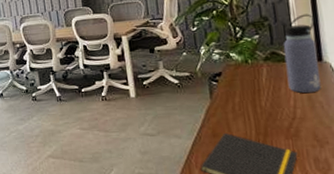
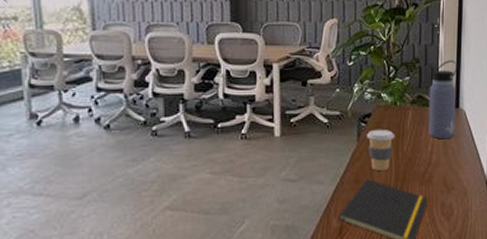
coffee cup: none [220,86,251,126] -> present [367,129,395,172]

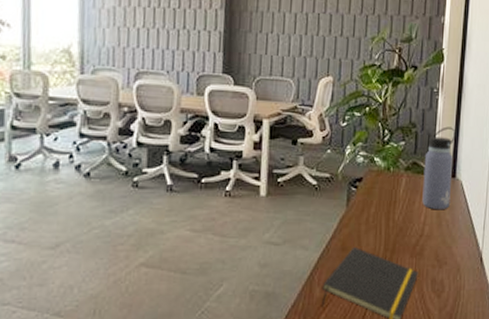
coffee cup: present [367,129,395,172] -> none [357,194,387,240]

